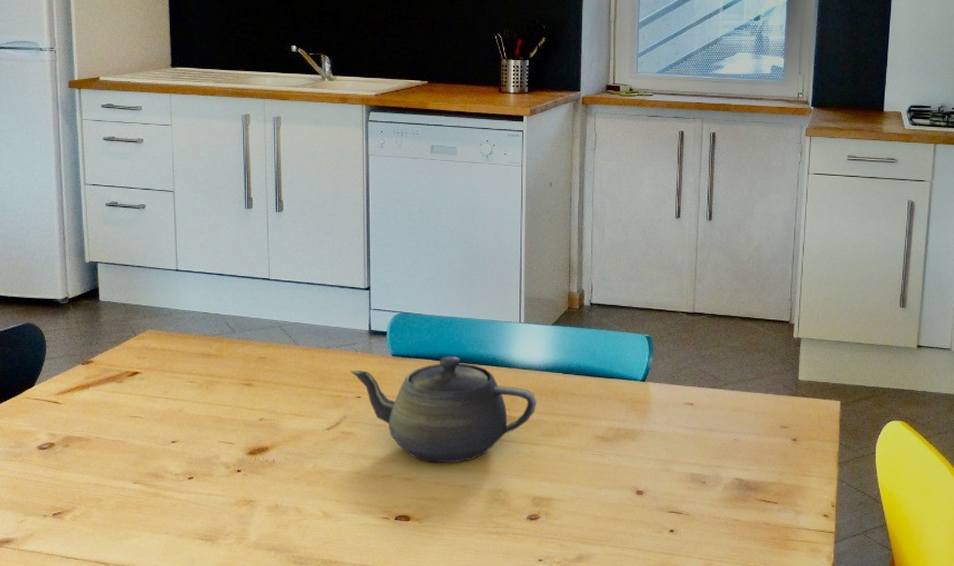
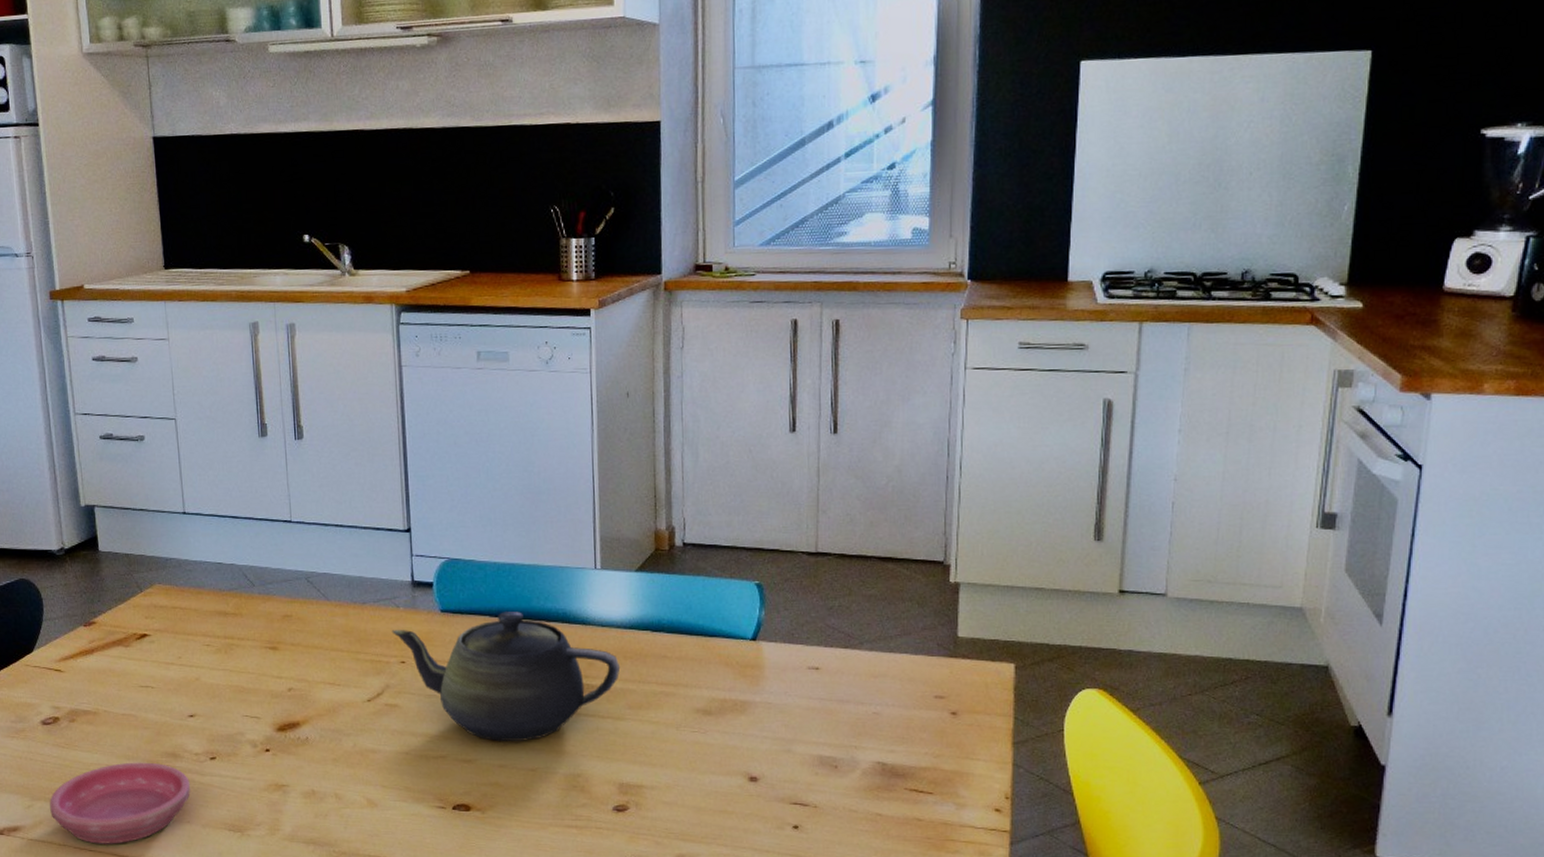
saucer: none [41,482,169,553] -> present [49,762,190,844]

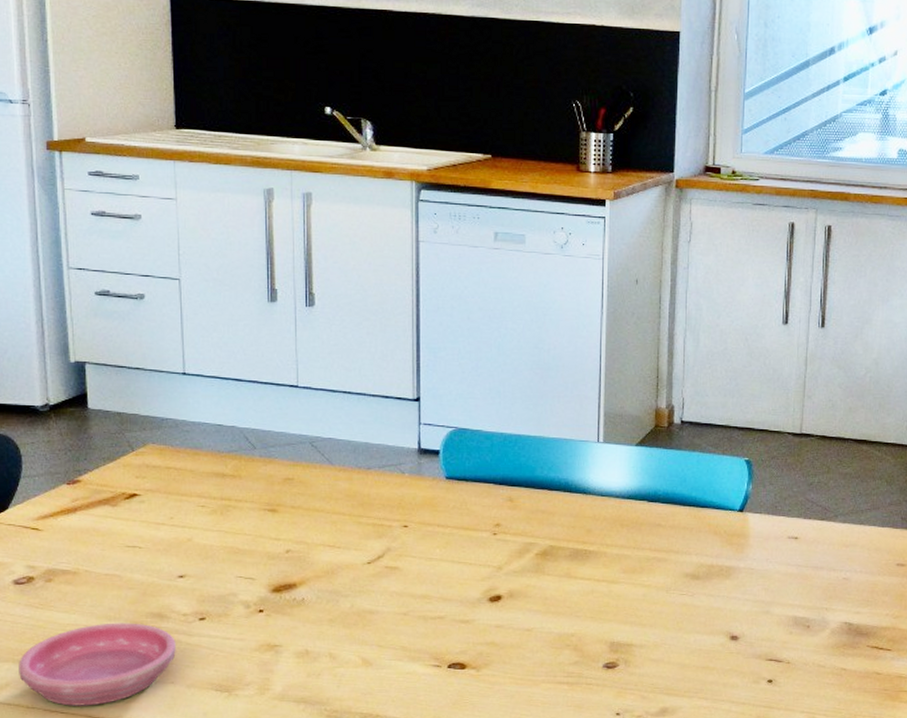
teapot: present [391,612,621,742] -> none [395,480,617,604]

